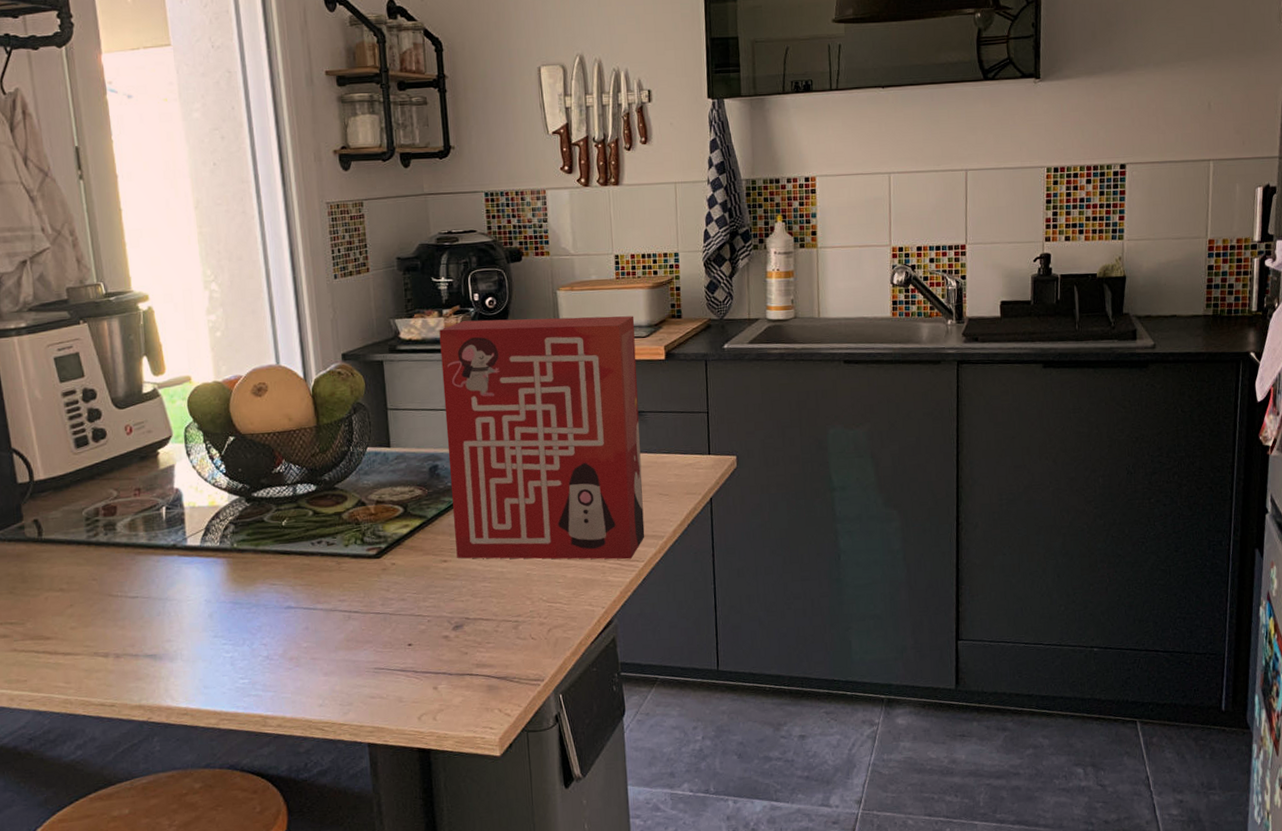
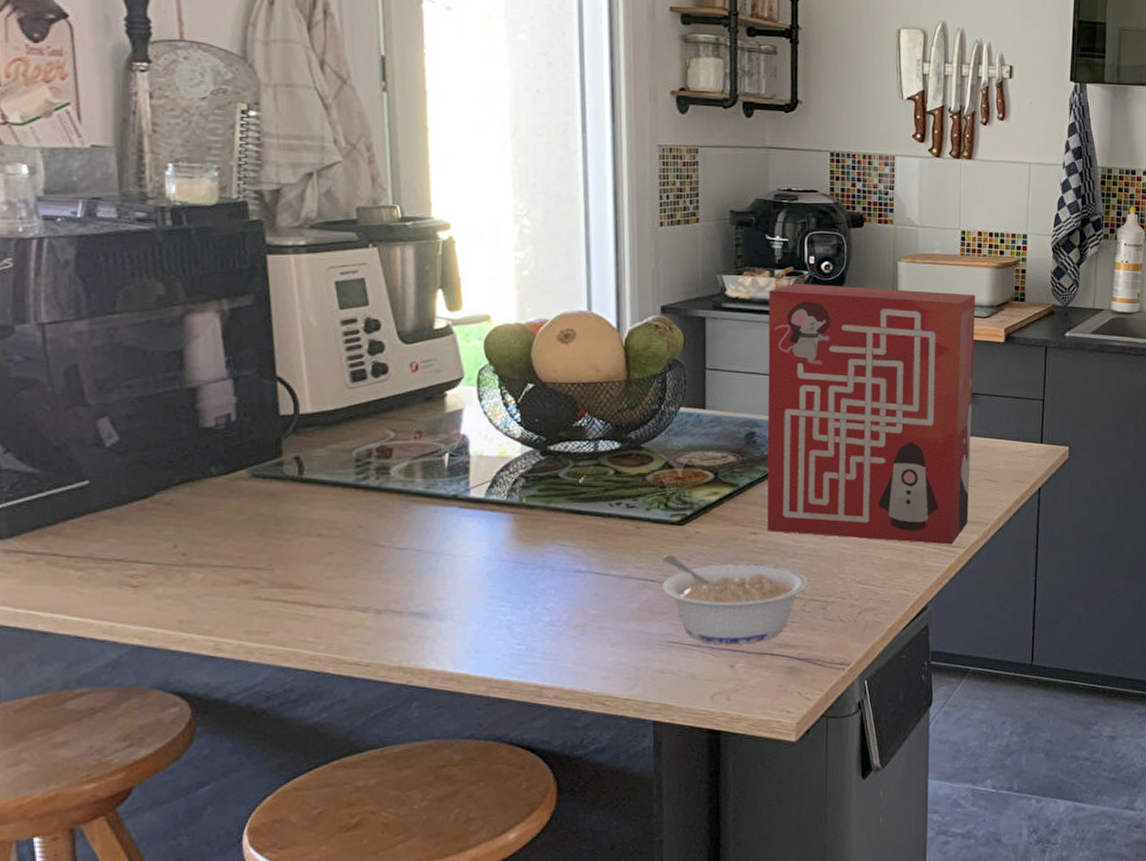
legume: none [363,586,499,668] -> present [662,554,808,644]

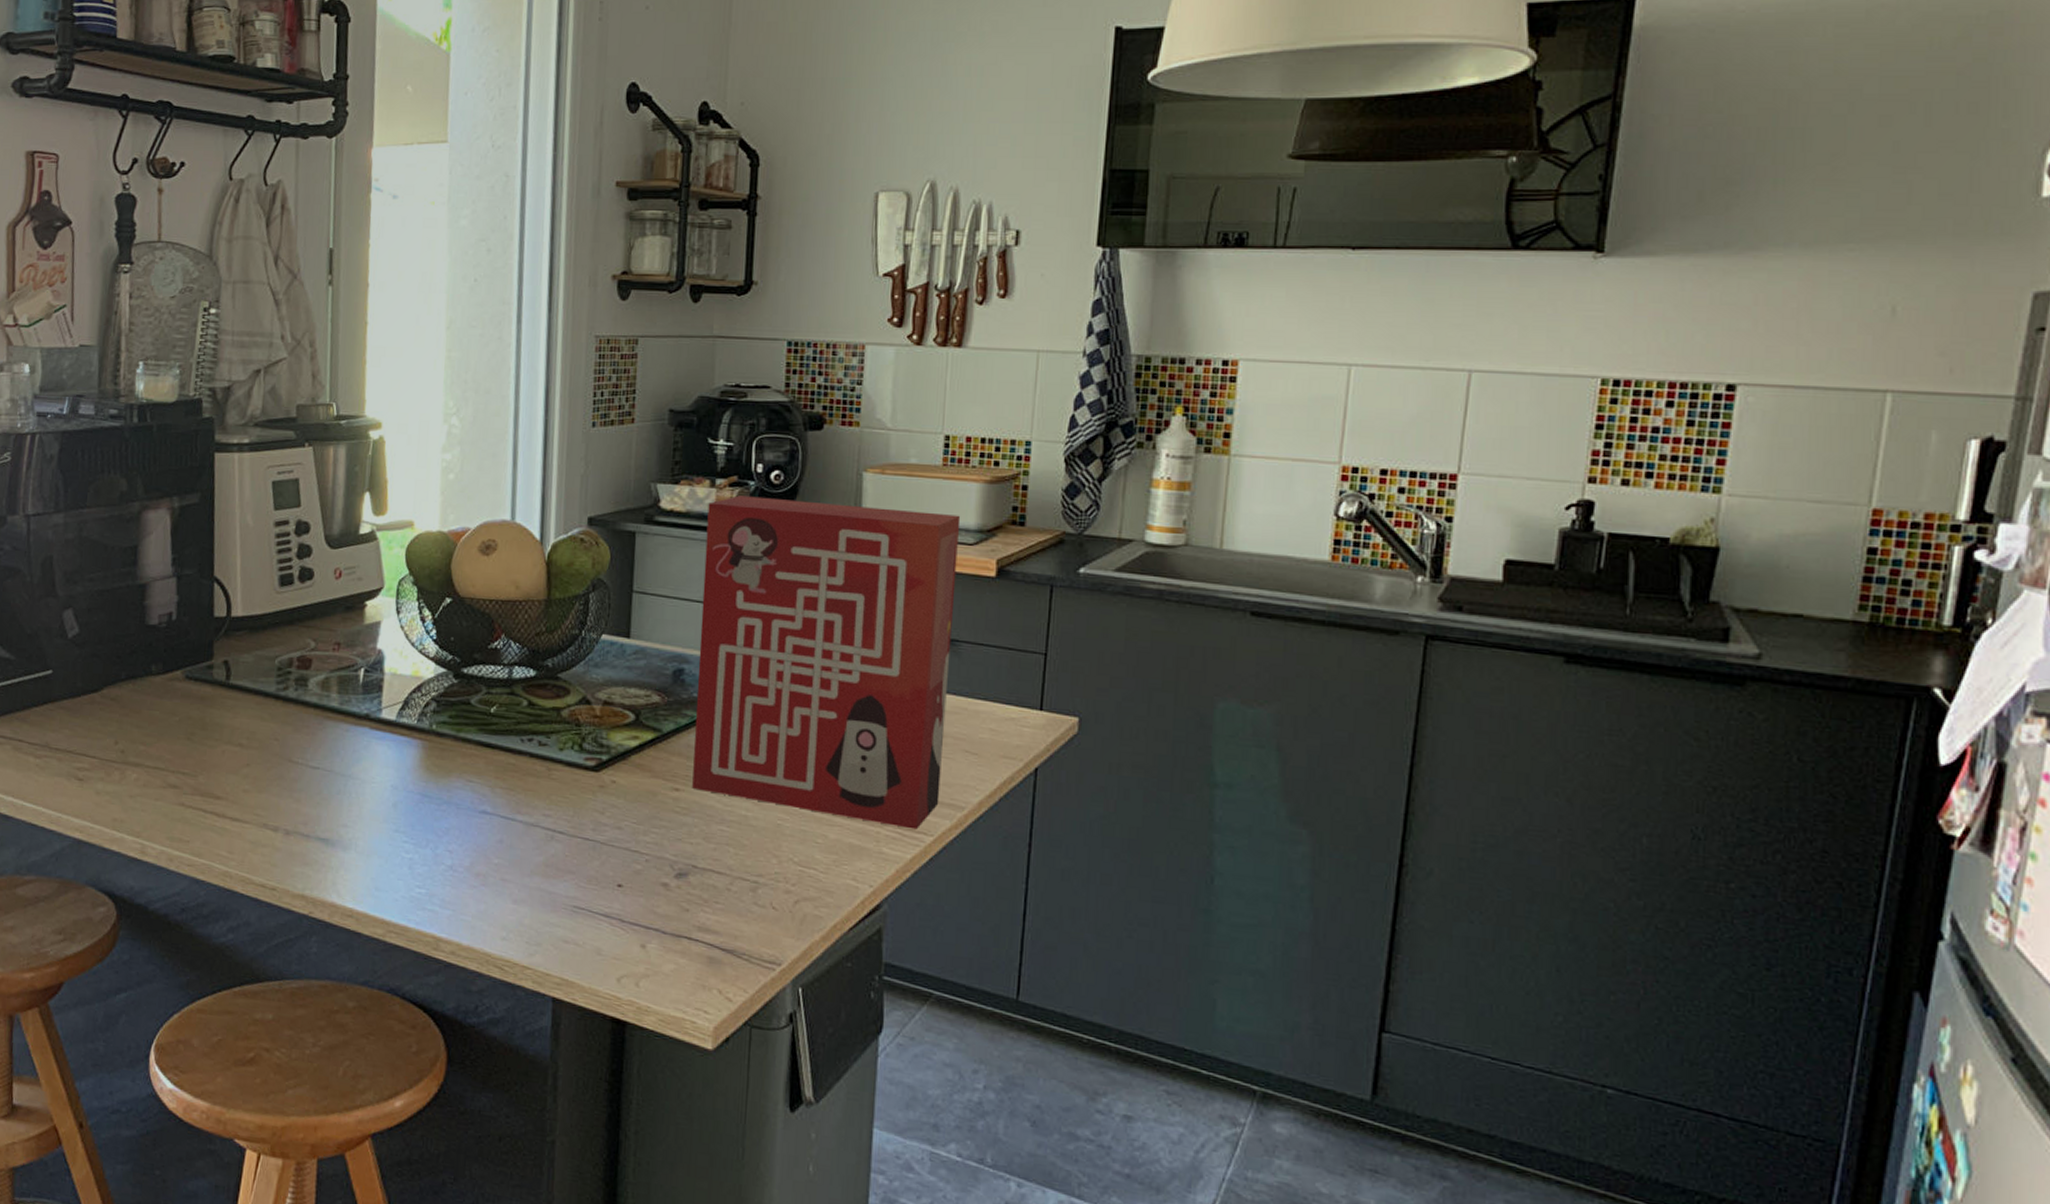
legume: present [662,554,808,644] -> none [570,804,736,921]

